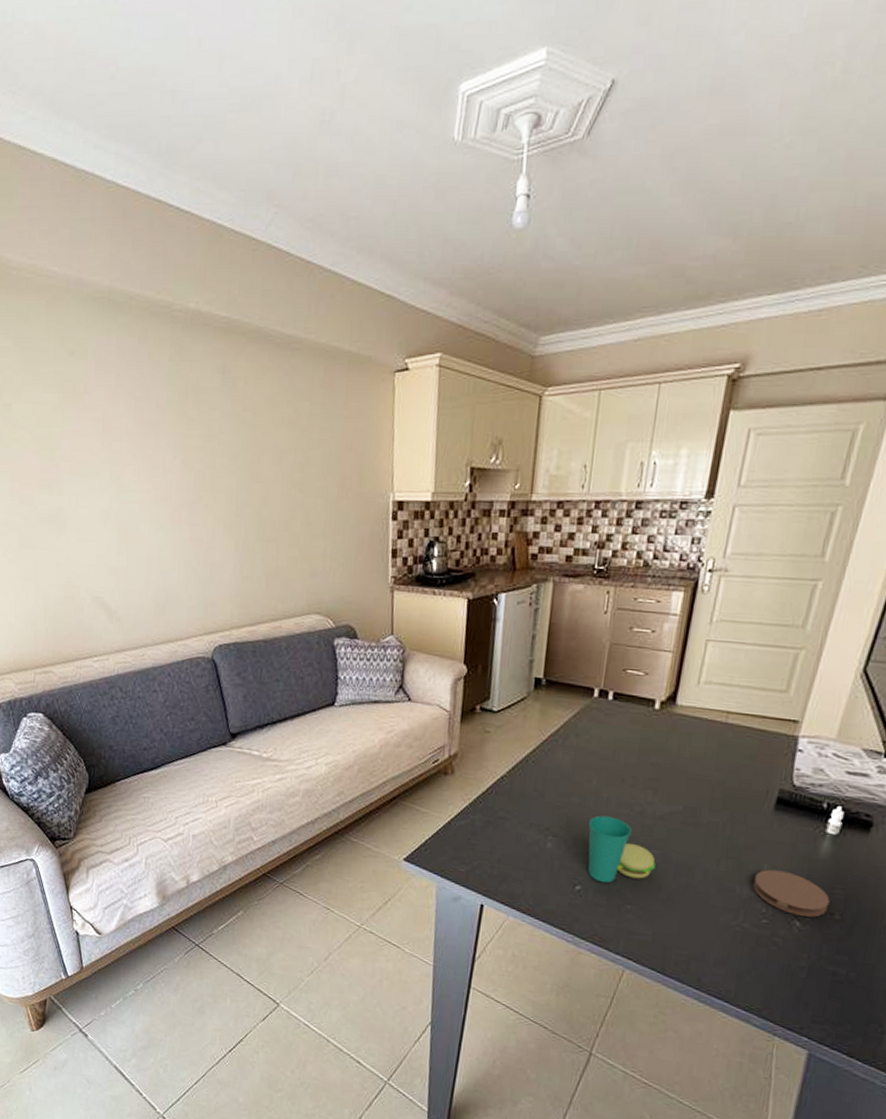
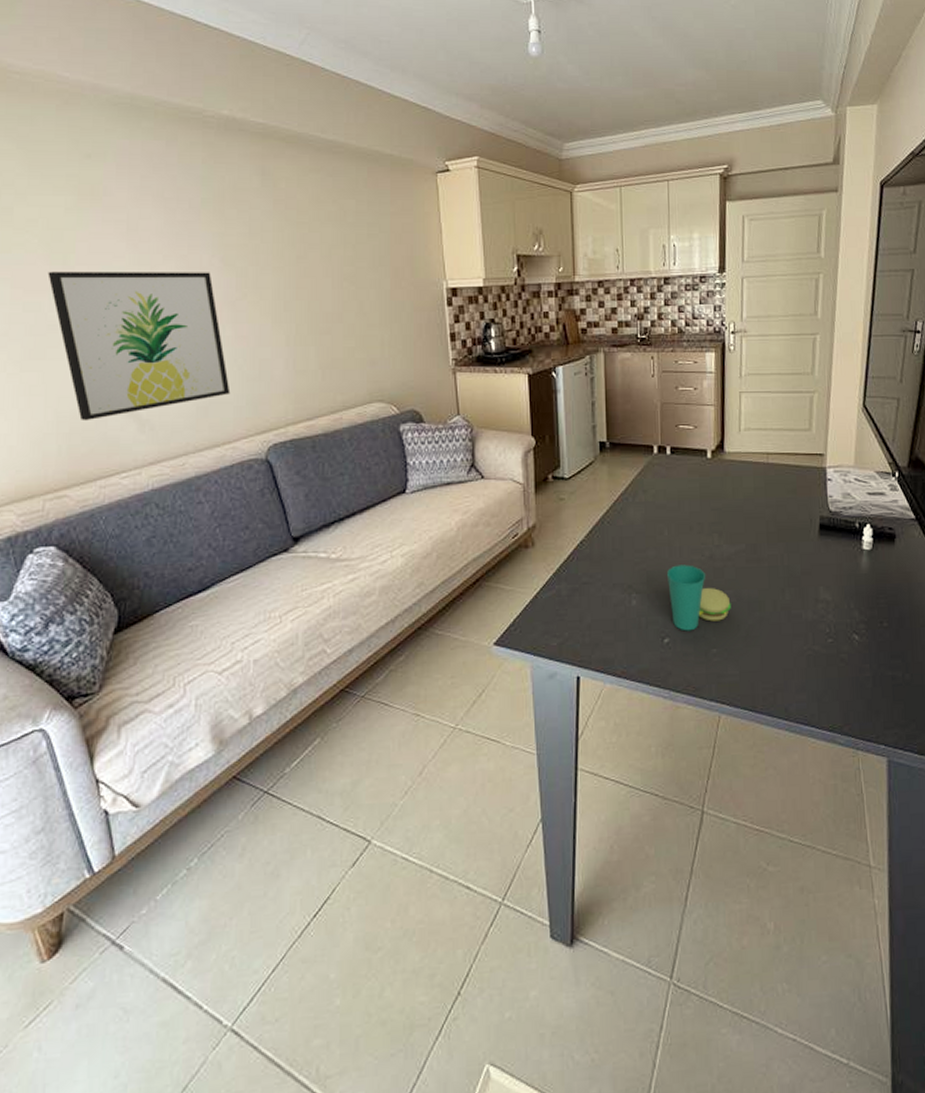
wall art: none [38,467,185,608] -> present [48,271,231,421]
coaster: present [752,869,830,918] -> none [814,590,877,629]

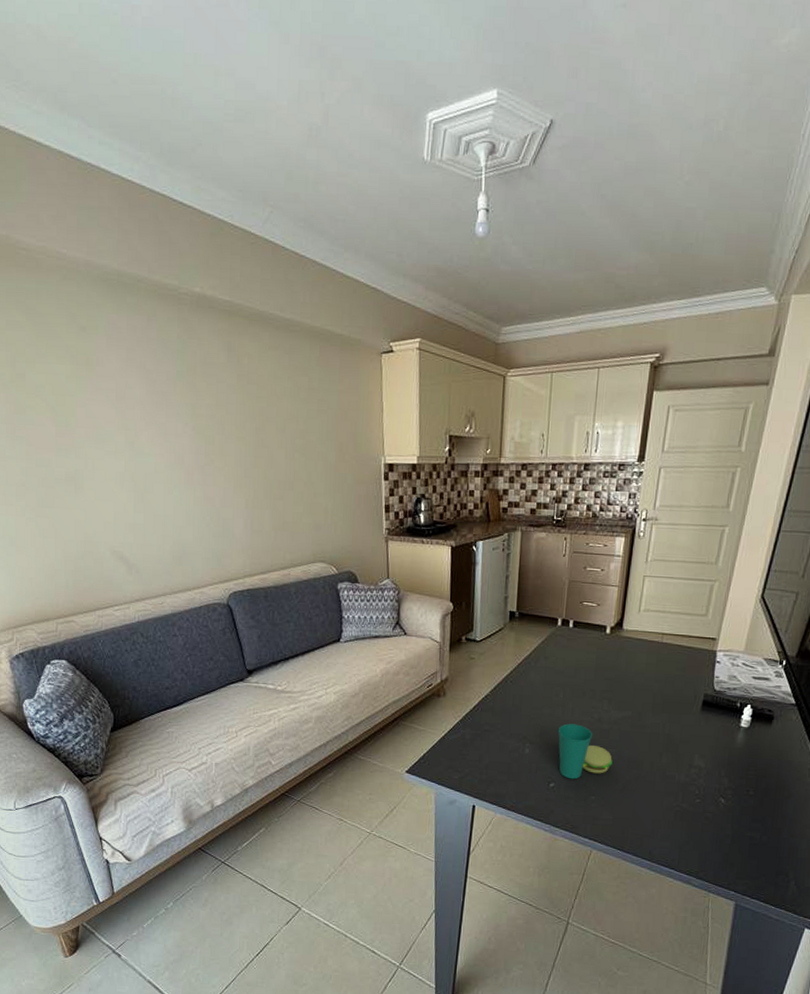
wall art: present [48,271,231,421] -> none [54,432,200,562]

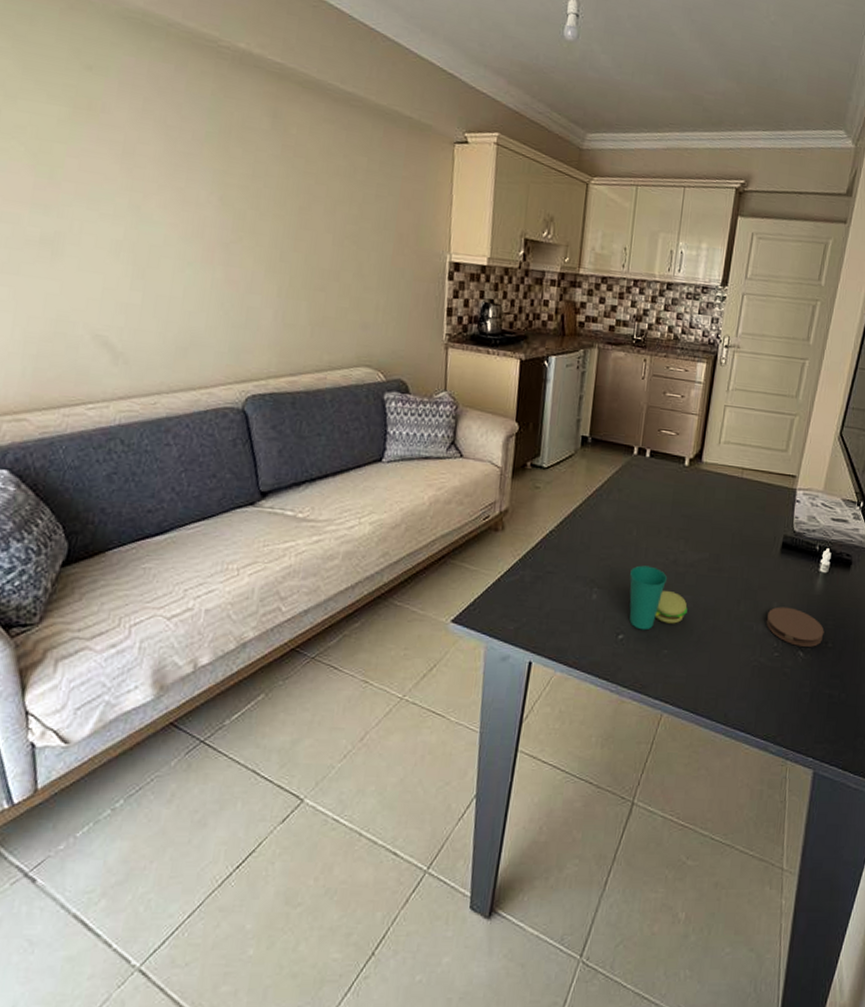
coaster: none [687,758,746,795] -> present [766,606,824,647]

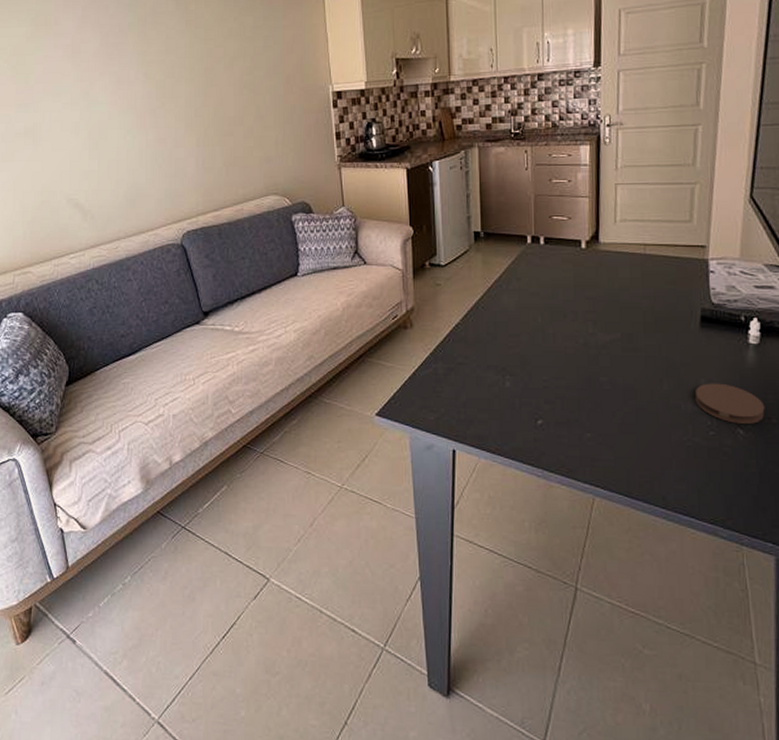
cup: present [629,565,688,631] -> none [541,350,606,415]

